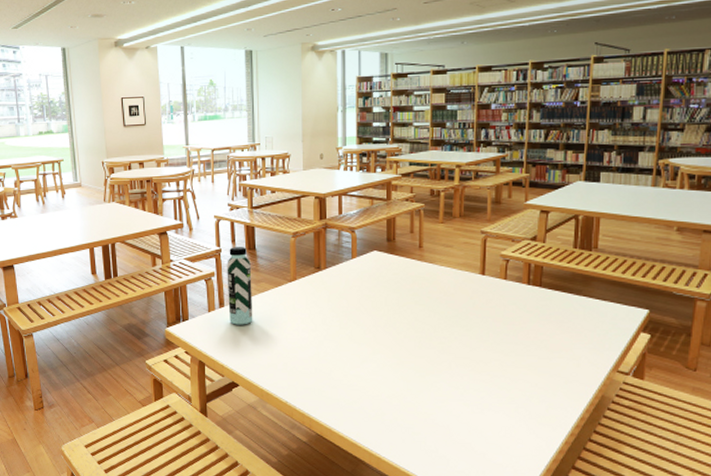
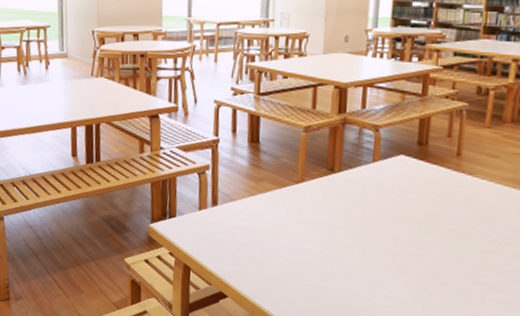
water bottle: present [227,247,253,325] -> none [222,138,252,229]

